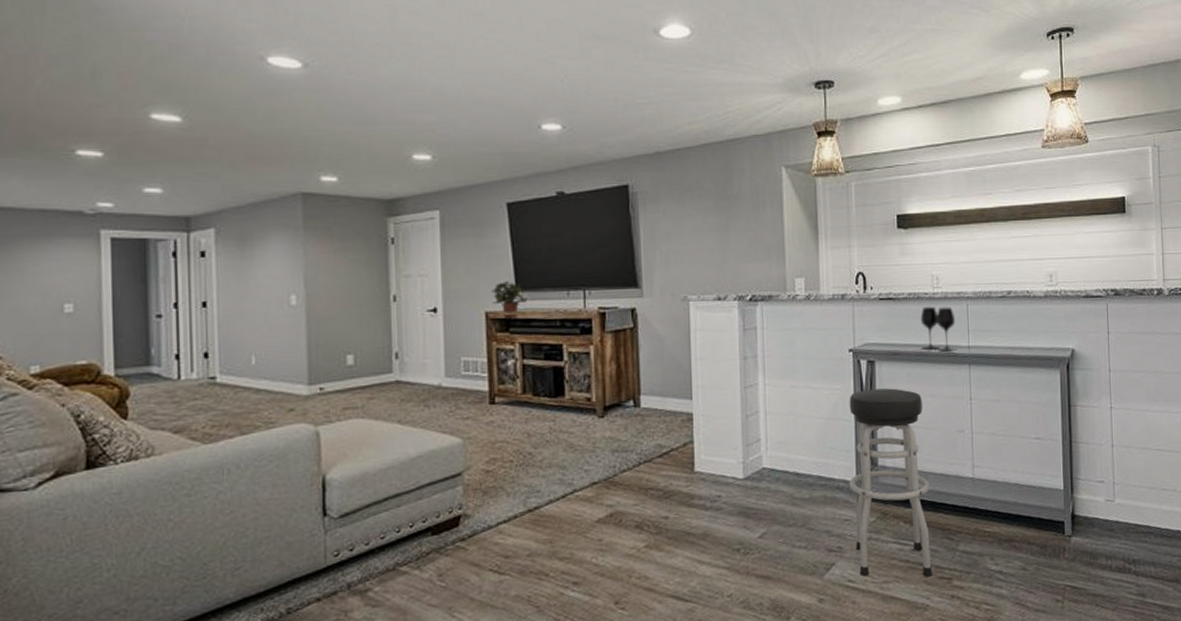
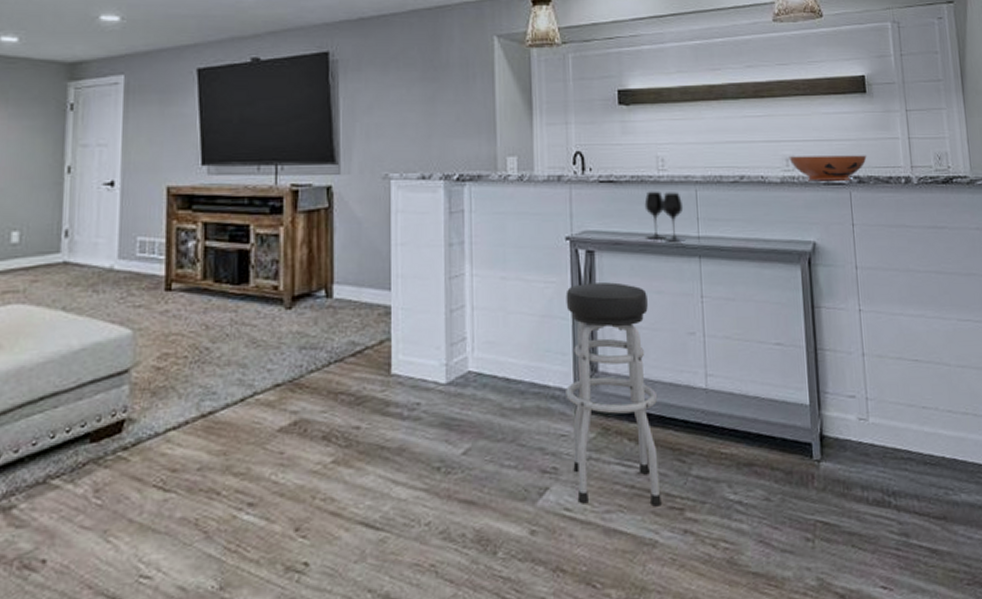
potted plant: present [491,281,528,320] -> none [175,154,215,196]
decorative bowl: none [1052,270,1124,295] -> present [789,155,867,181]

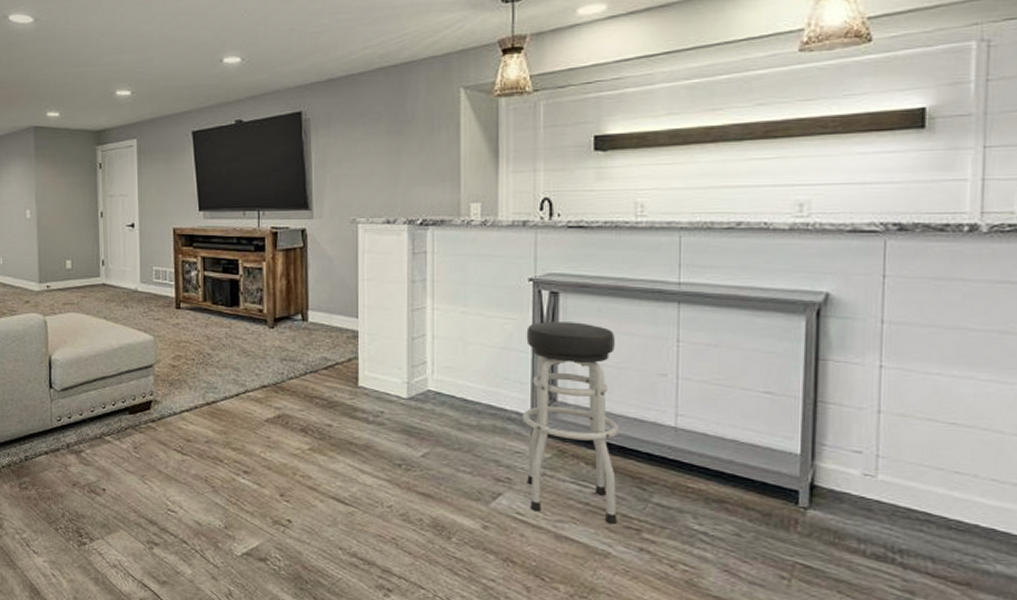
wine glass: present [644,191,685,243] -> none [617,236,664,288]
decorative bowl: present [789,155,867,181] -> none [803,200,915,228]

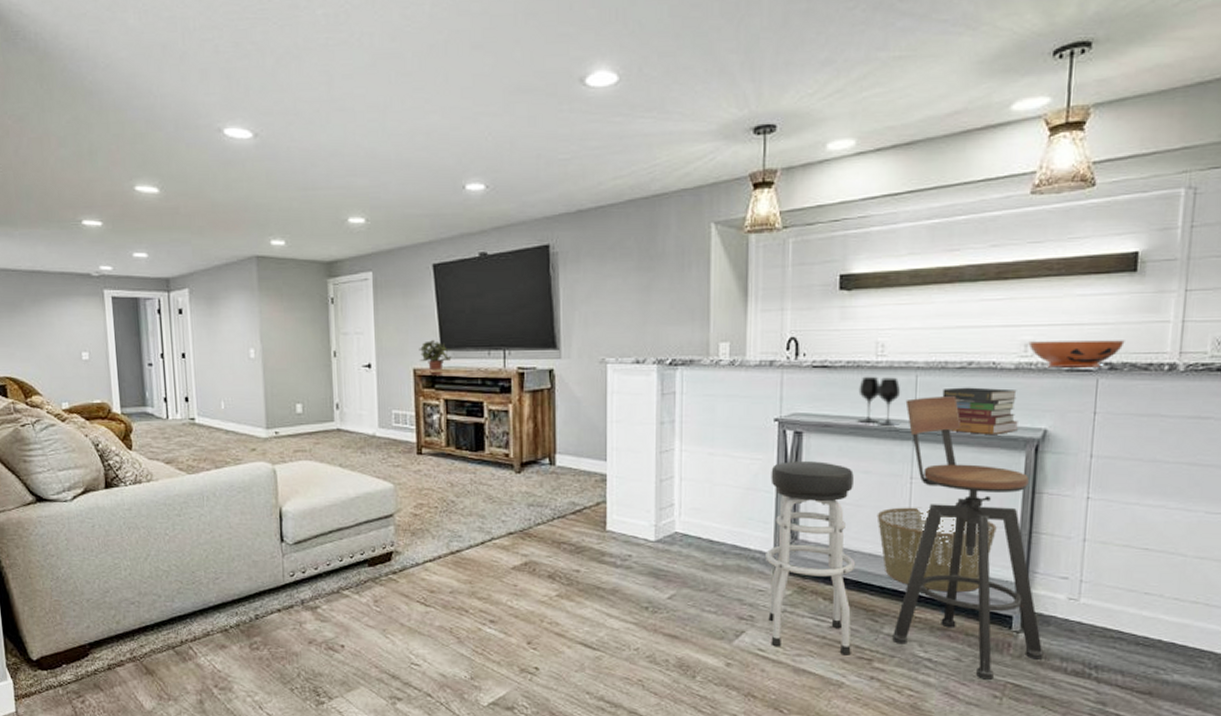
potted plant: none [178,202,209,236] -> present [419,340,452,377]
wine glass: none [617,236,664,288] -> present [857,376,901,427]
basket: none [641,371,776,463] -> present [877,507,997,593]
bar stool: none [663,256,837,559] -> present [892,395,1044,680]
books: none [709,248,796,298] -> present [942,387,1018,436]
decorative bowl: none [803,200,915,228] -> present [1028,340,1125,368]

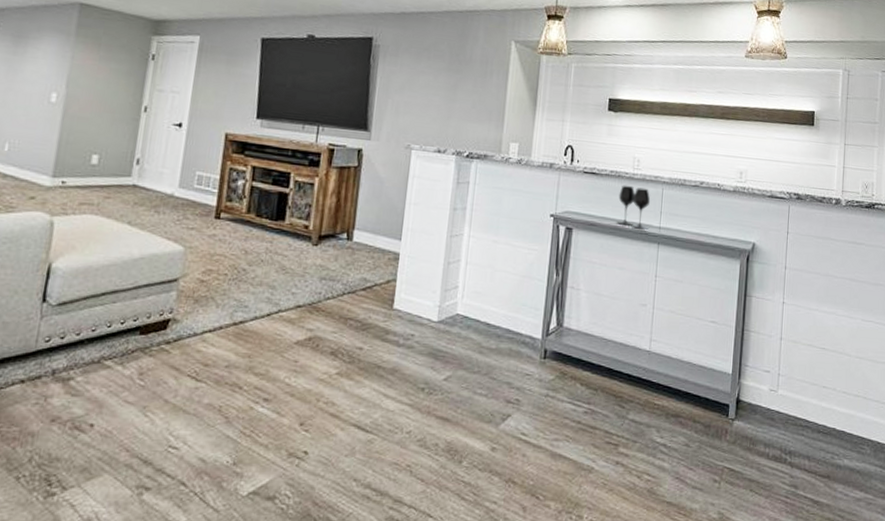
potted plant: present [419,340,452,377] -> none [233,108,267,144]
bar stool: present [765,461,856,656] -> none [532,254,611,441]
basket: present [877,507,997,593] -> none [628,301,719,382]
bar stool: present [892,395,1044,680] -> none [635,207,752,464]
books: present [942,387,1018,436] -> none [681,201,735,245]
decorative bowl: present [1028,340,1125,368] -> none [742,170,807,196]

